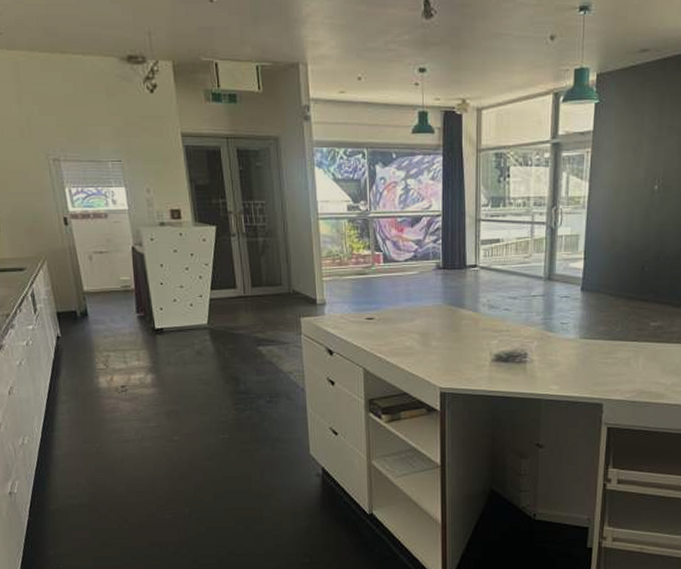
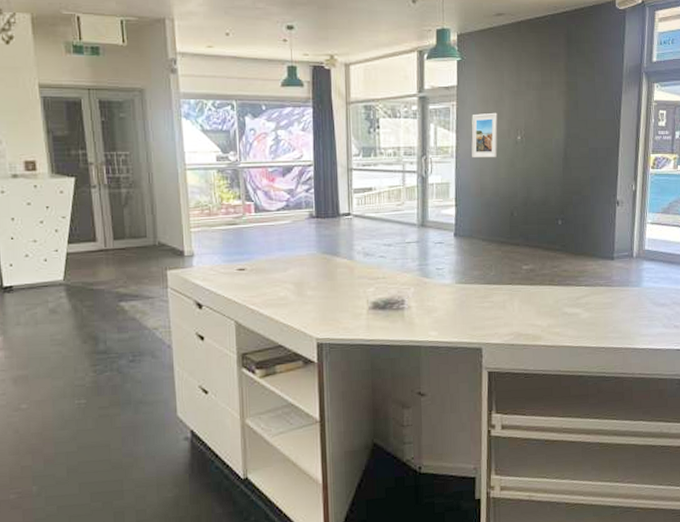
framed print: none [604,160,635,209] -> present [471,112,498,158]

